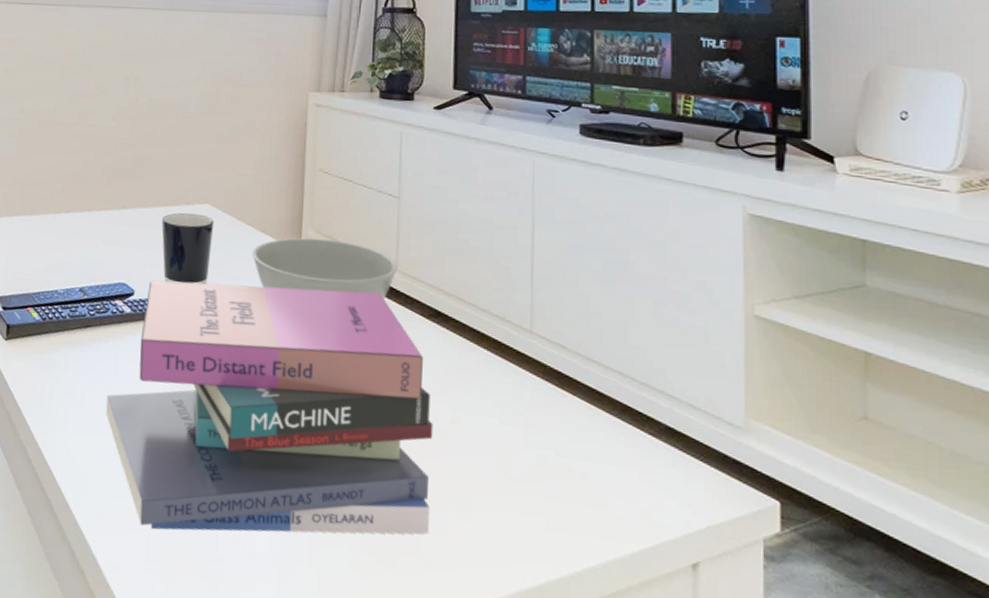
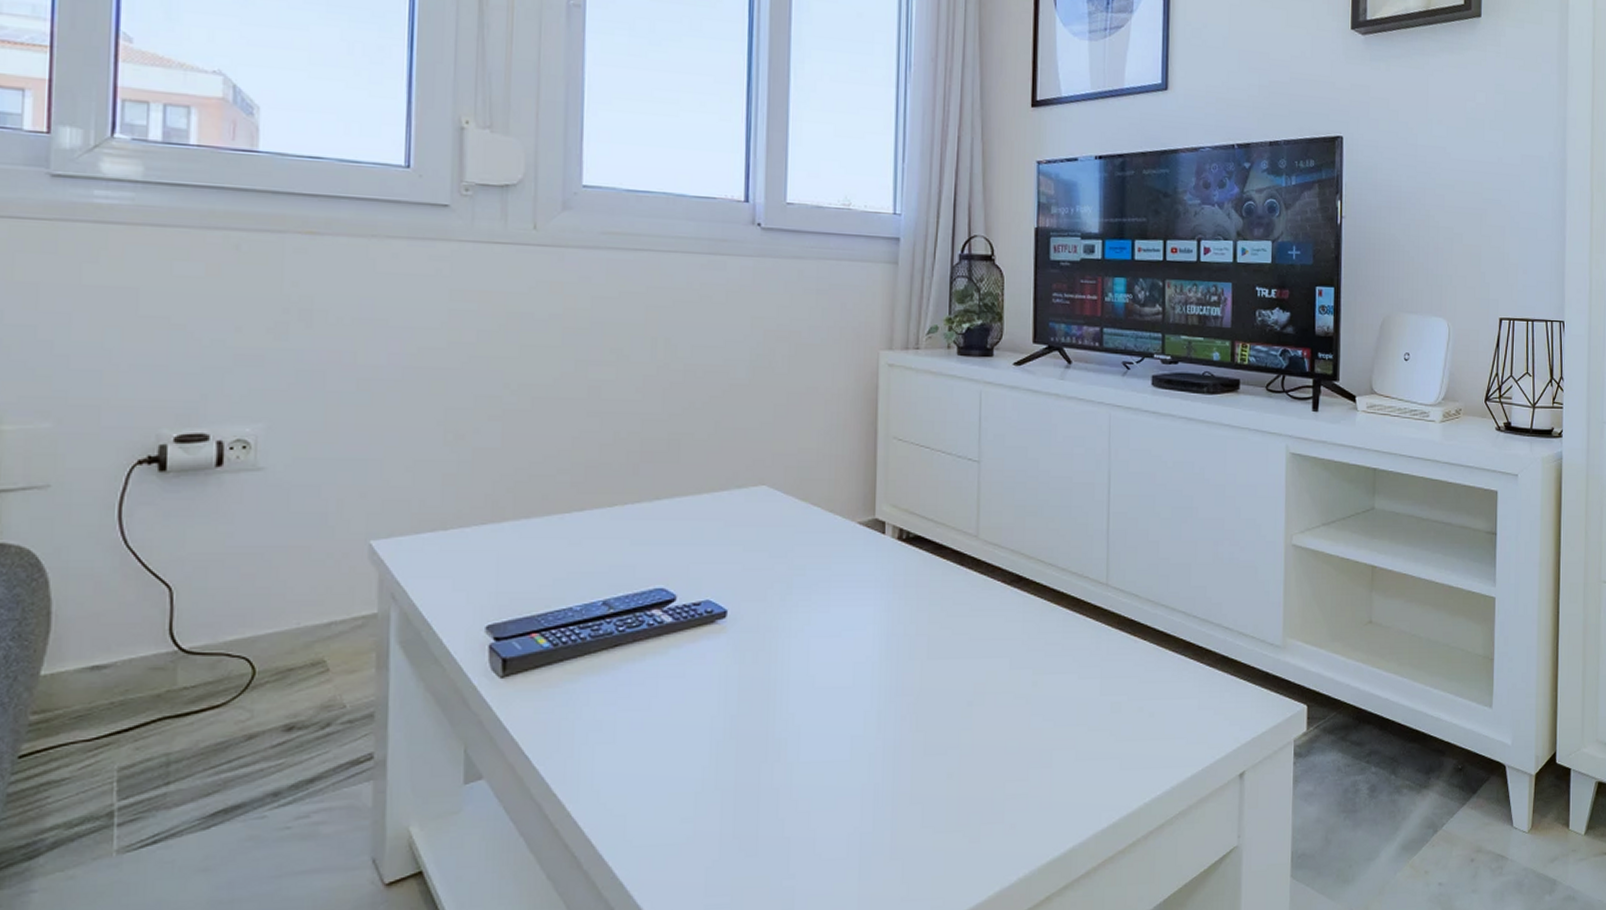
books: present [106,280,434,535] -> none [645,564,1016,862]
mug: present [161,212,215,285] -> none [706,498,773,582]
bowl: present [252,237,398,299] -> none [820,513,978,573]

